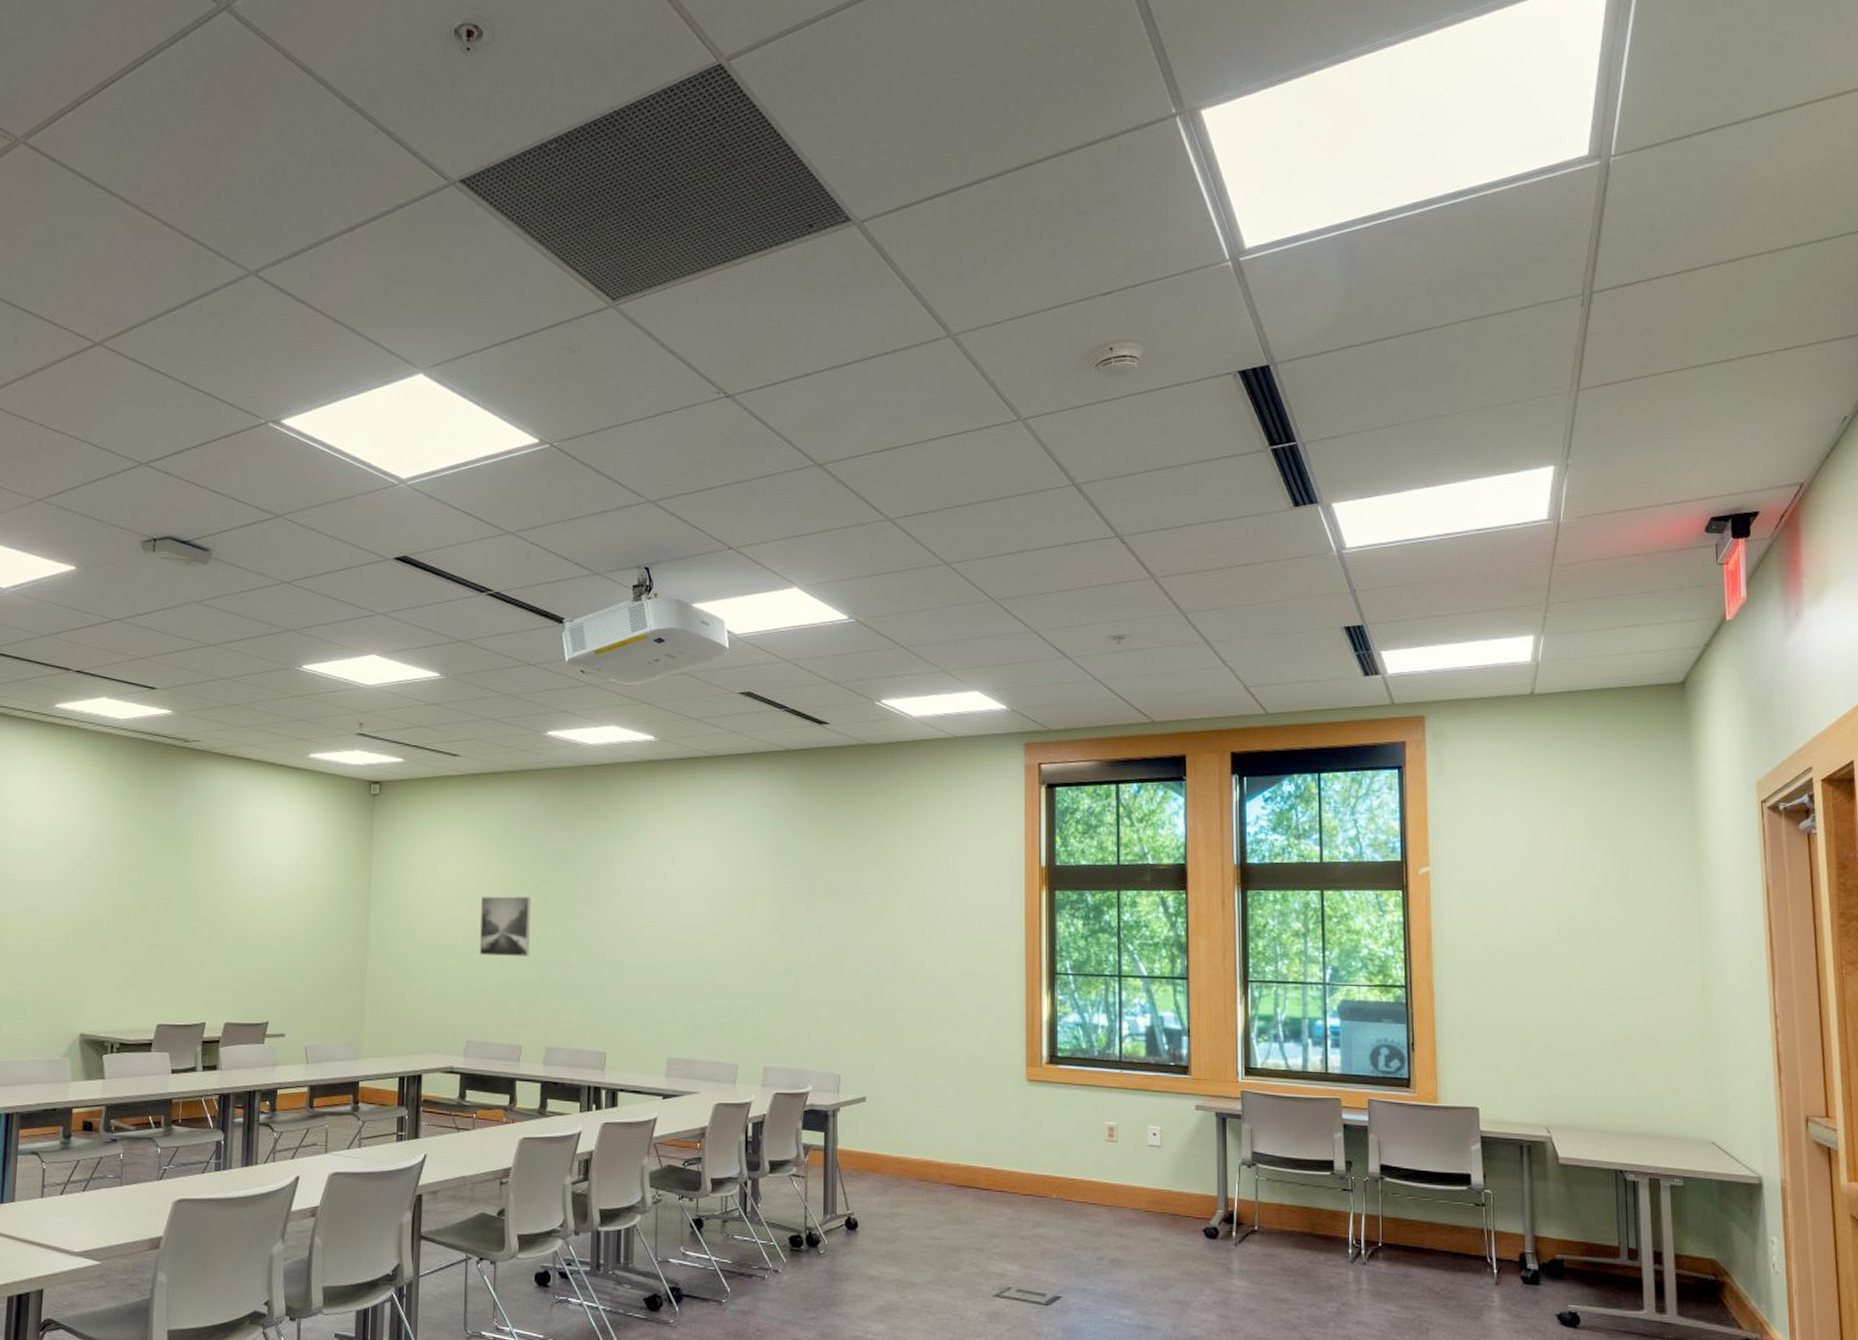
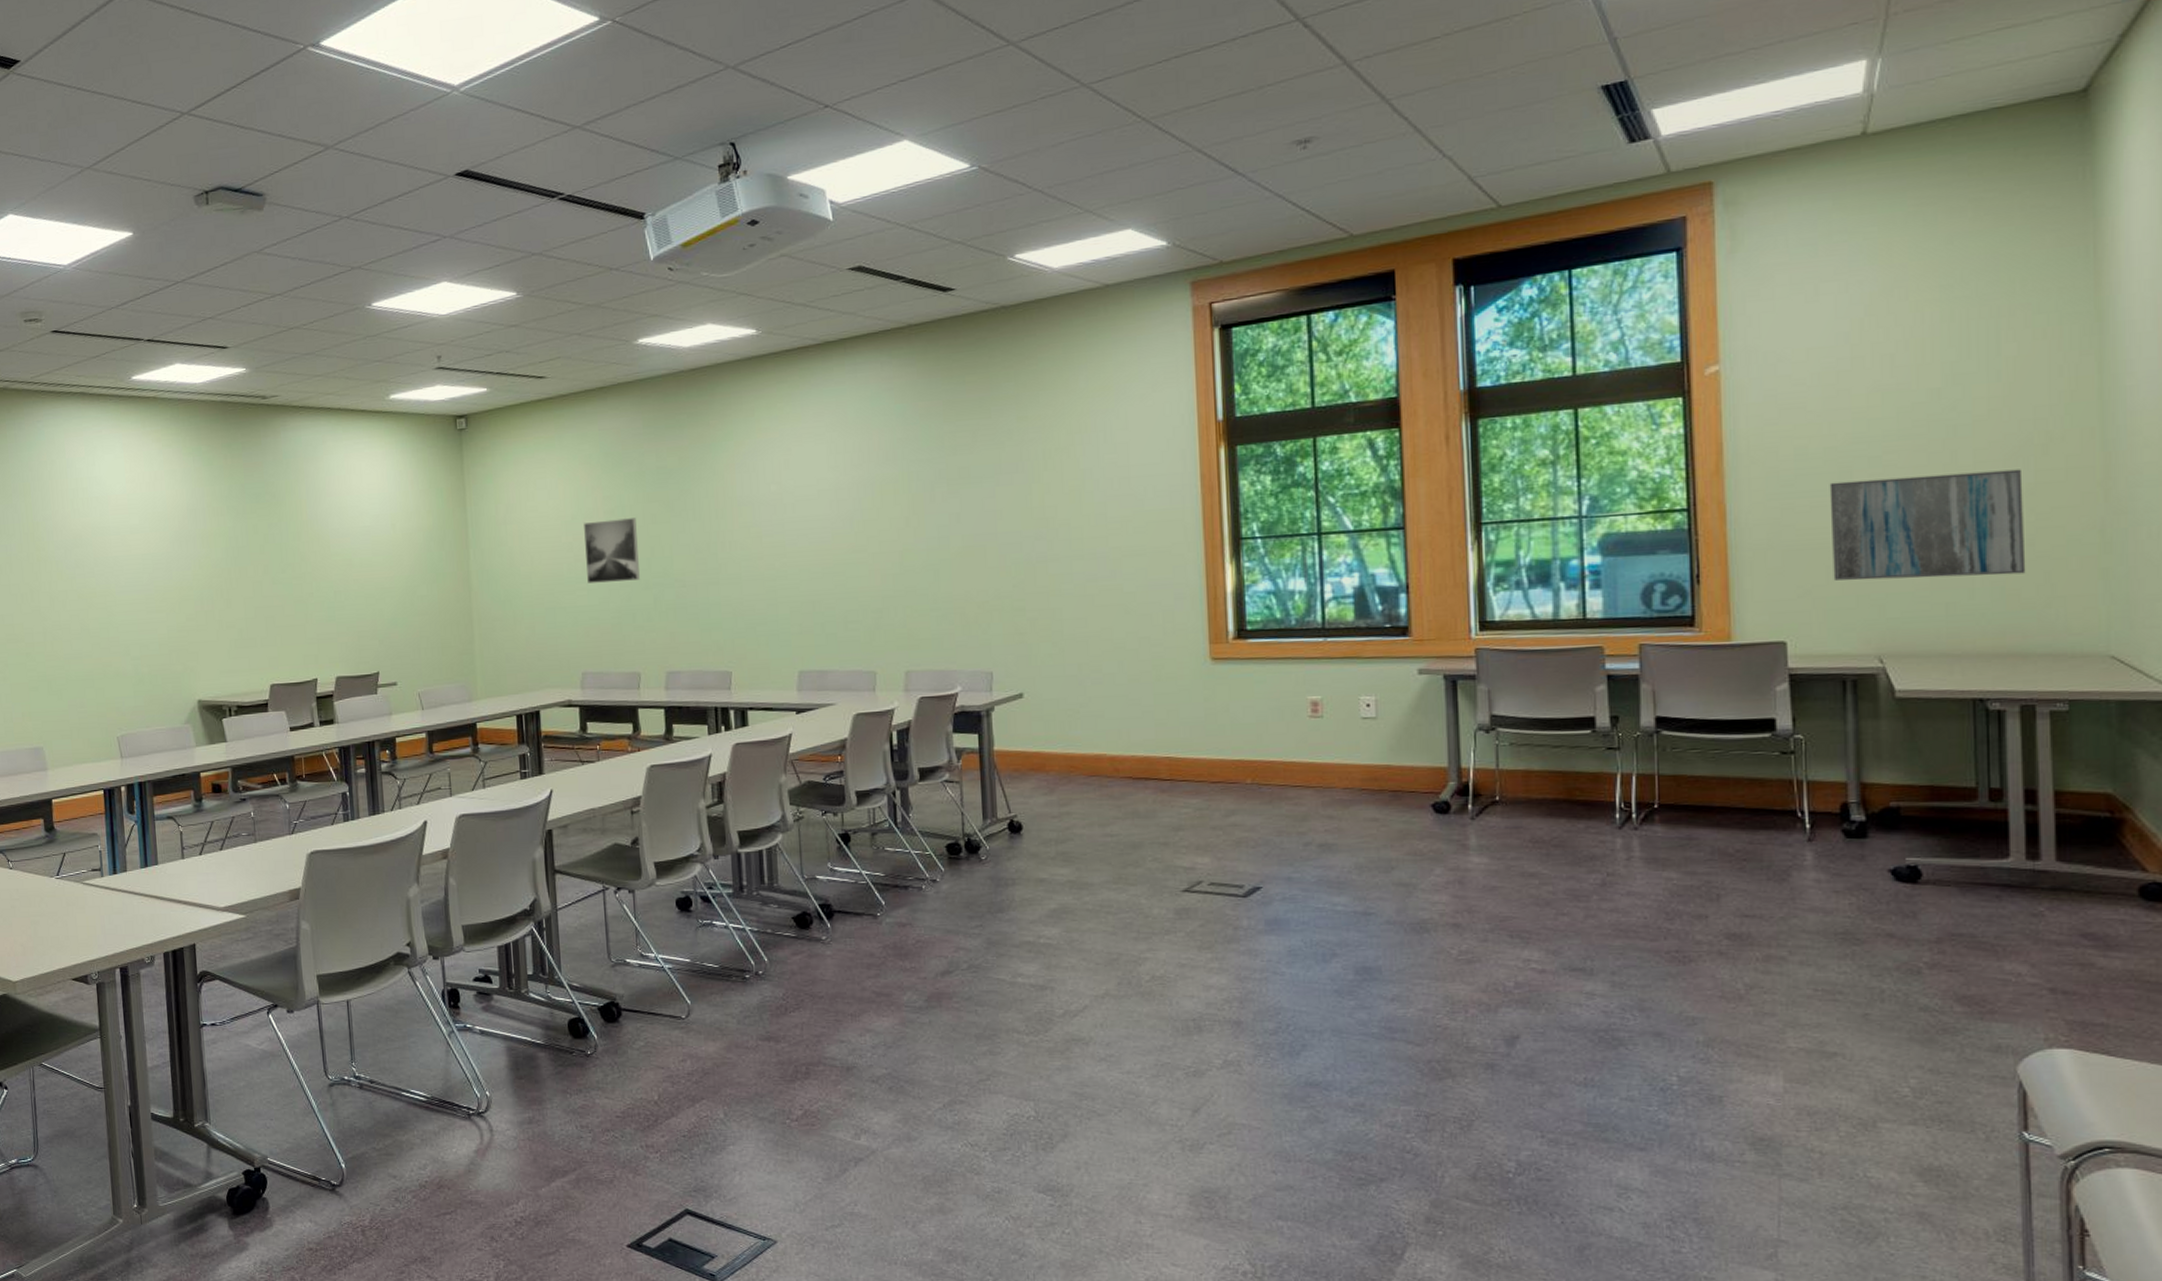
wall art: none [1509,975,1651,1067] -> present [1829,469,2026,581]

